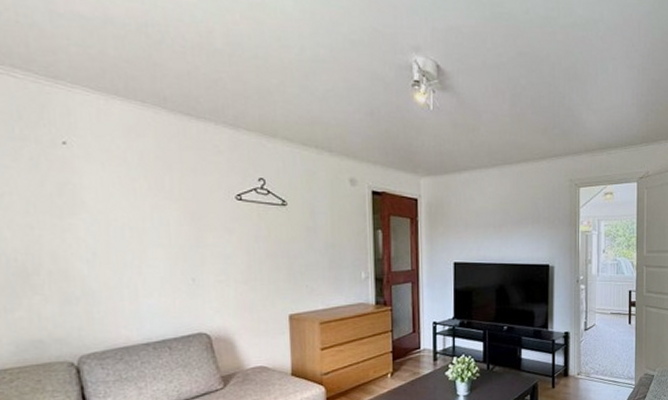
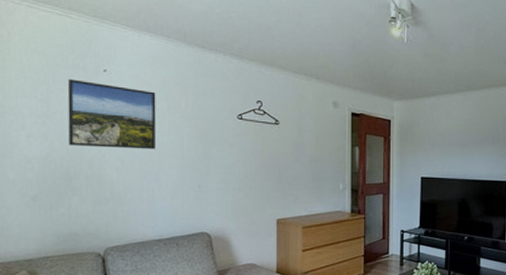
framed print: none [15,154,136,238] -> present [67,79,157,149]

